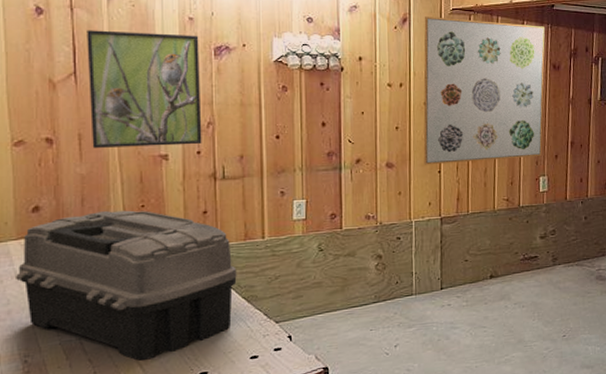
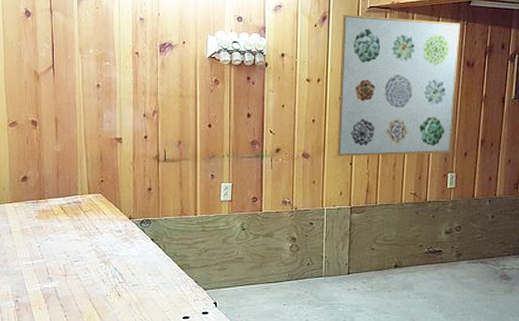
toolbox: present [16,210,237,361] -> none [10,184,174,310]
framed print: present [87,30,202,148] -> none [62,30,149,130]

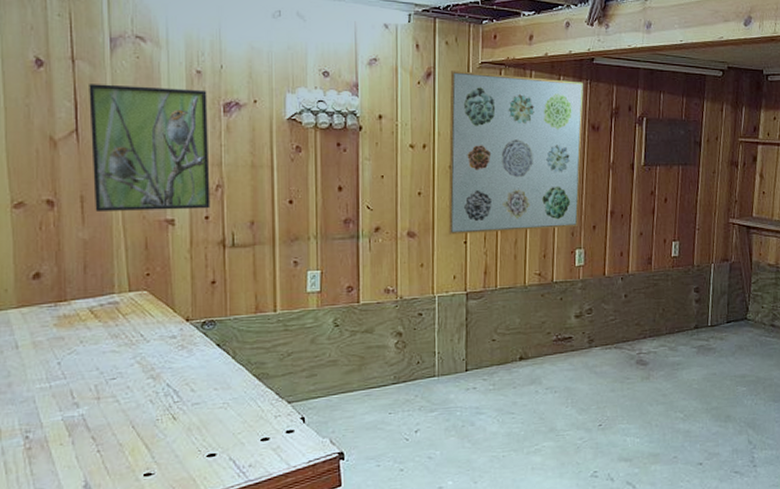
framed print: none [62,30,149,130] -> present [89,84,211,211]

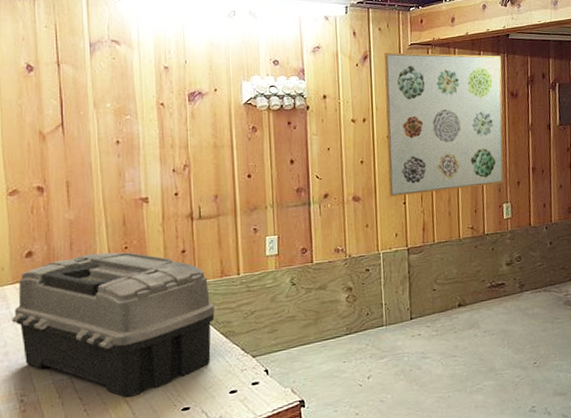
toolbox: none [17,278,247,440] -> present [12,252,215,398]
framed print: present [89,84,211,211] -> none [72,82,179,194]

